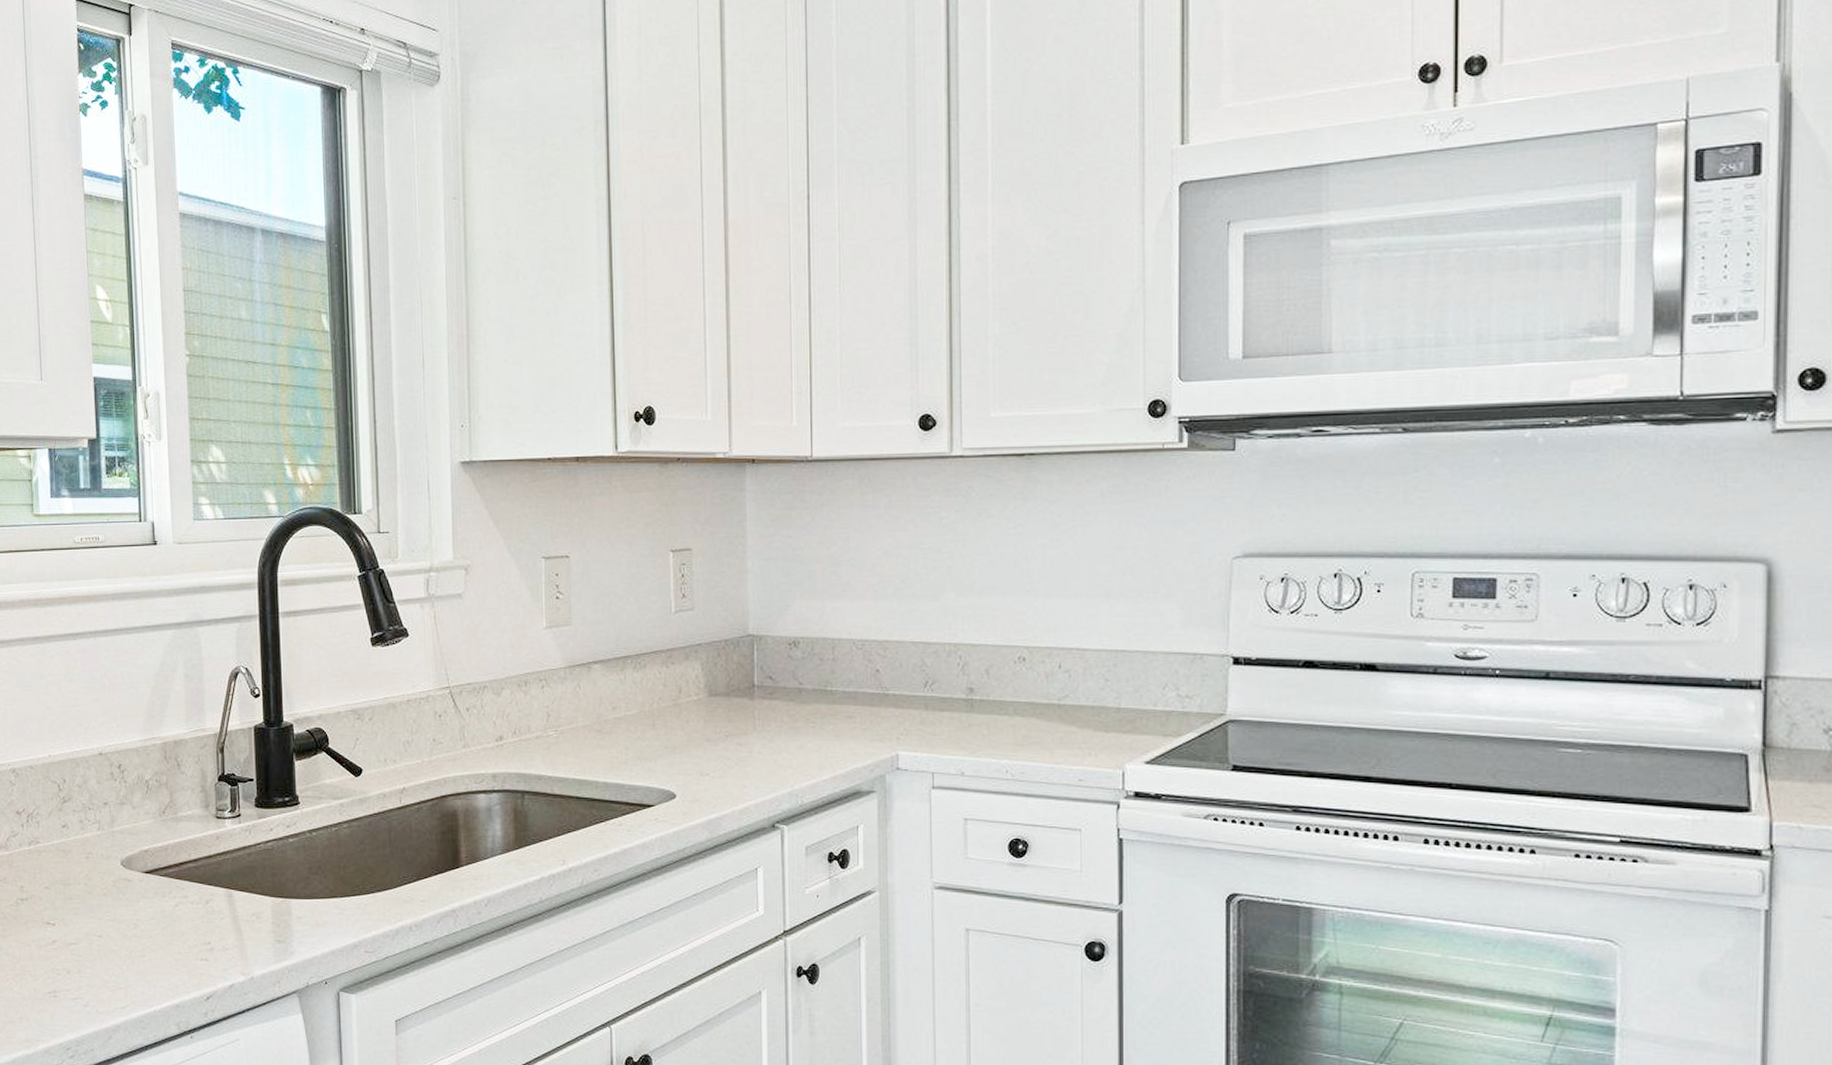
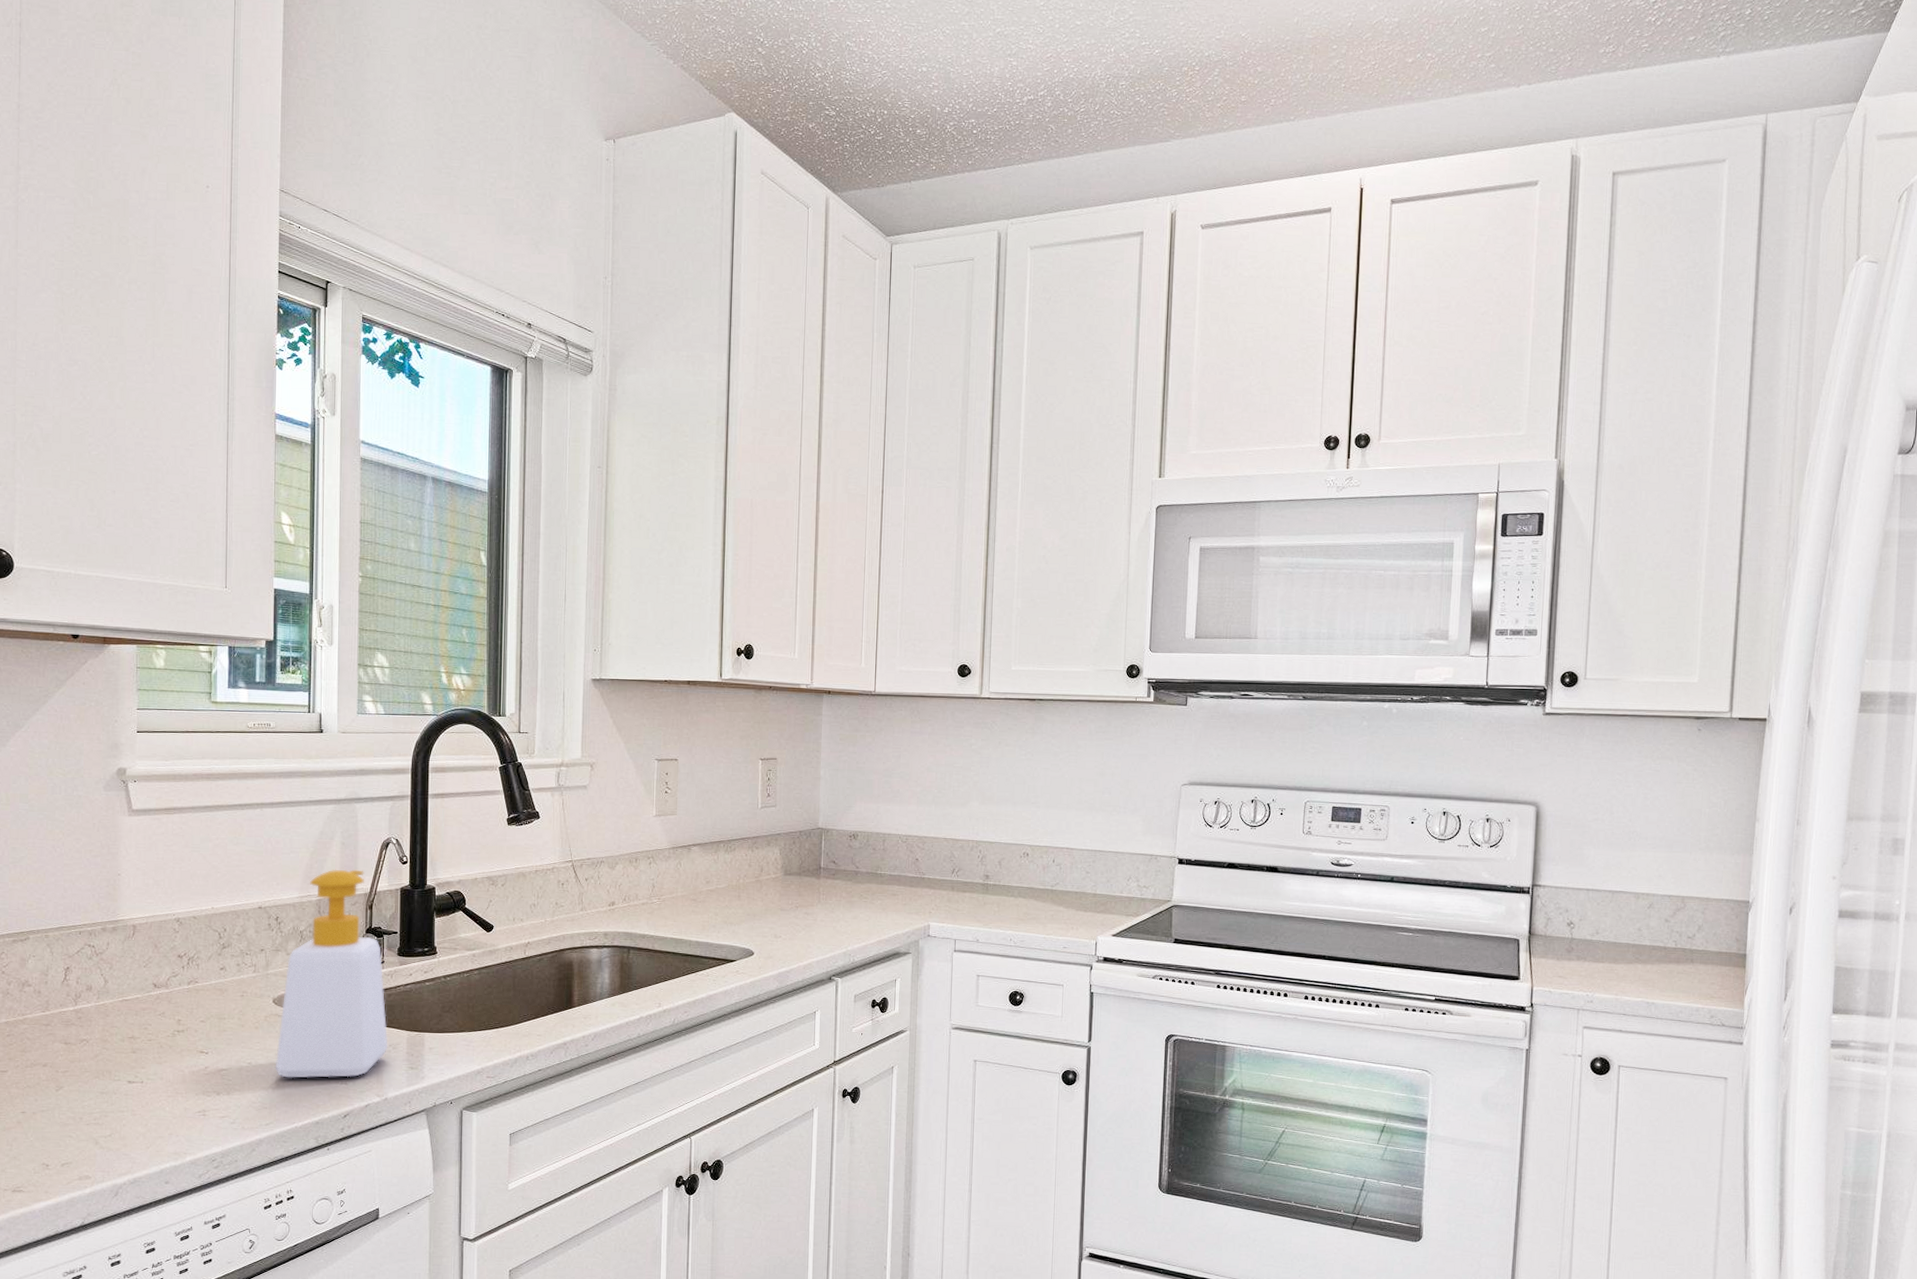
soap bottle: none [127,706,251,954] -> present [275,869,388,1078]

